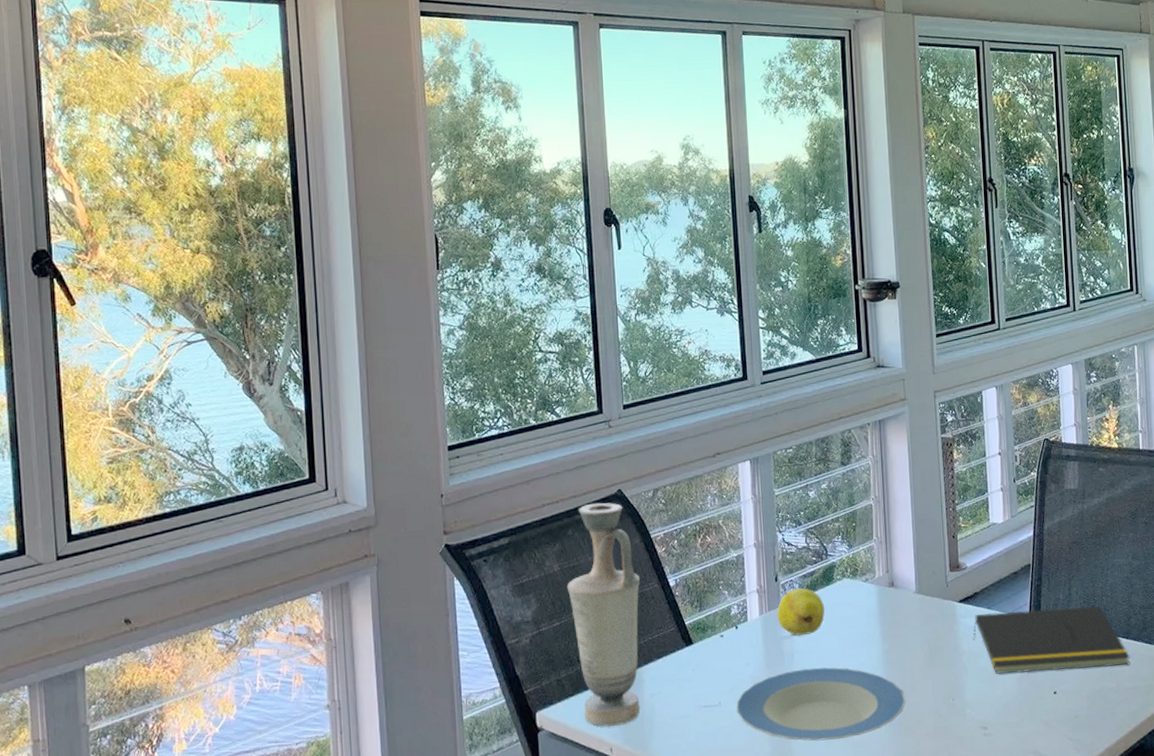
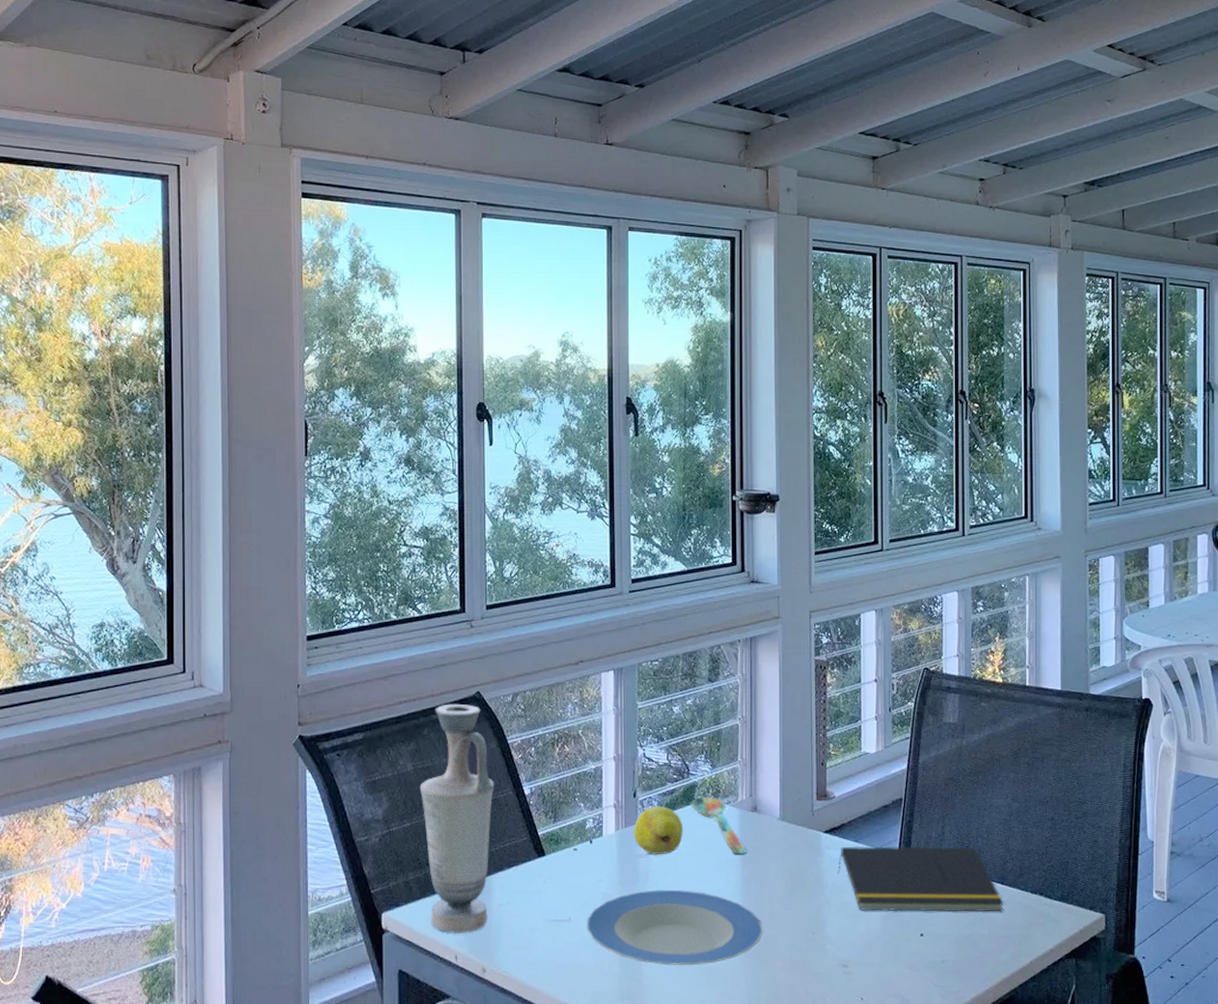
spoon: none [831,575,887,630] -> present [691,796,747,855]

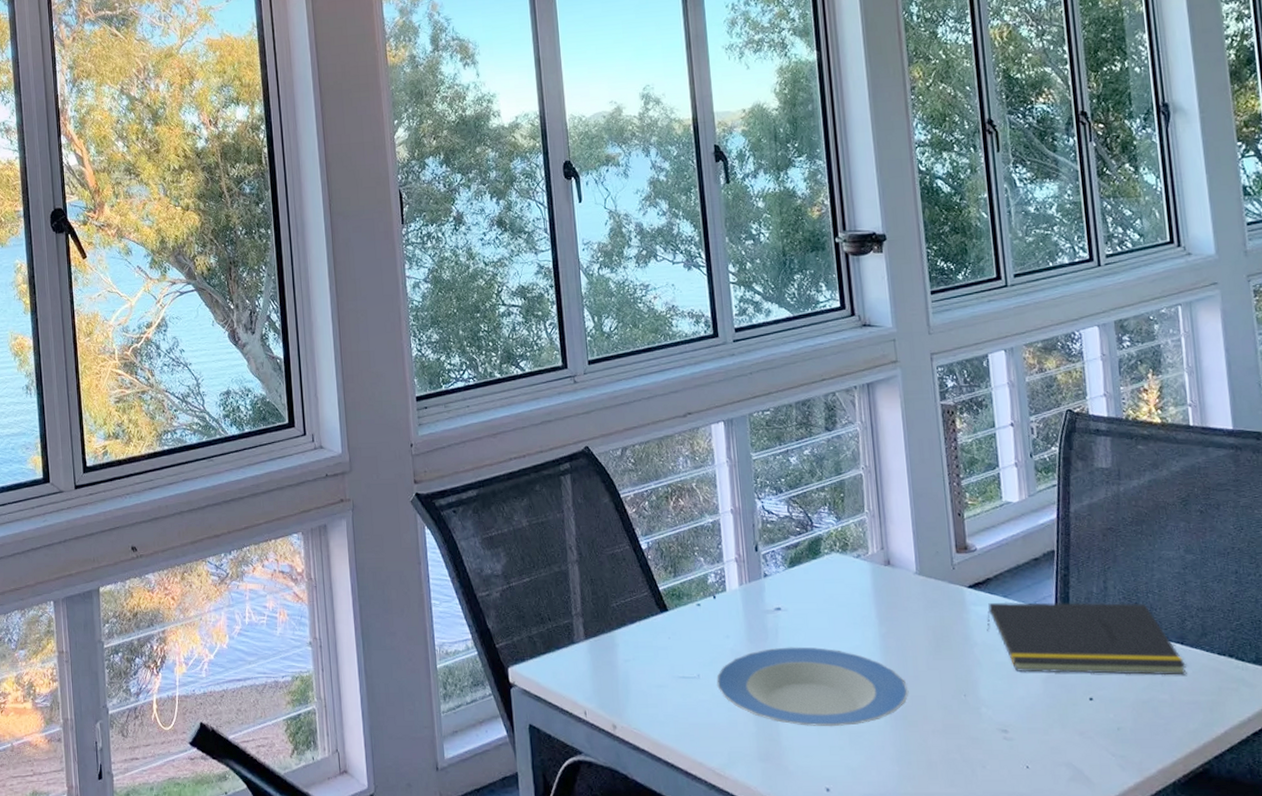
vase: present [419,703,495,934] -> none [535,459,615,690]
fruit: present [633,806,683,855] -> none [758,560,812,610]
spoon: present [691,796,747,855] -> none [817,549,883,611]

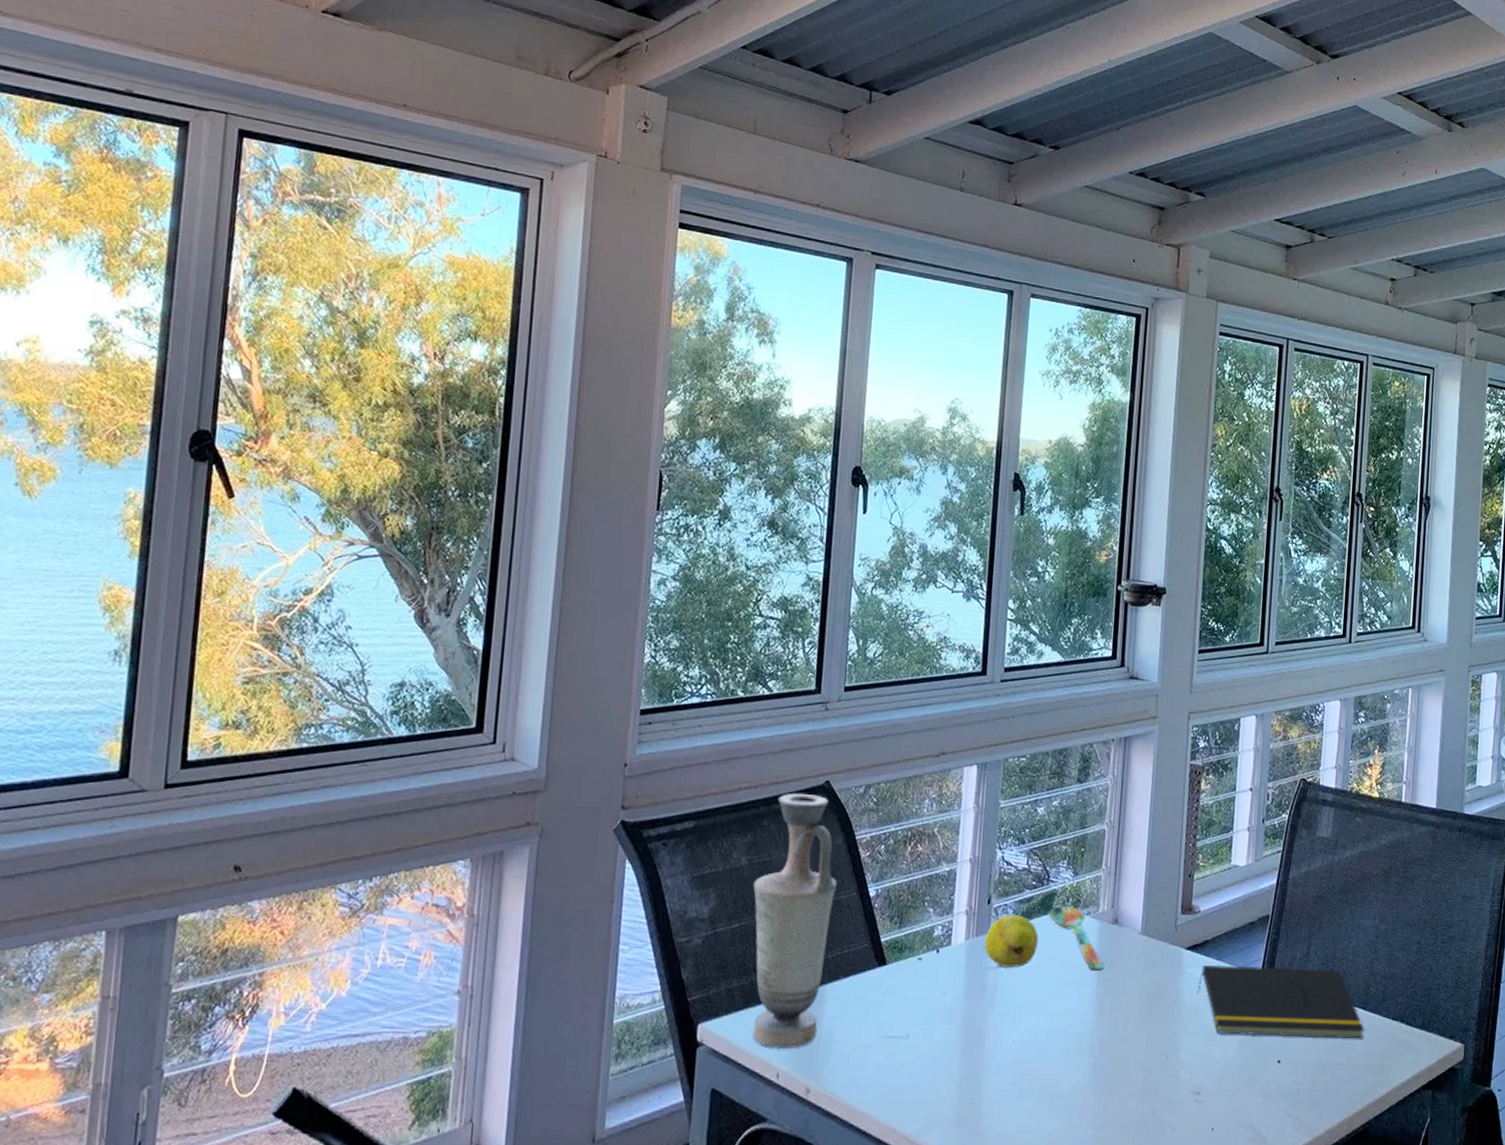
vase: none [535,459,615,690] -> present [753,793,838,1050]
plate: present [716,647,909,727] -> none [925,1006,1115,1090]
fruit: none [758,560,812,610] -> present [984,915,1038,967]
spoon: none [817,549,883,611] -> present [1048,905,1105,970]

